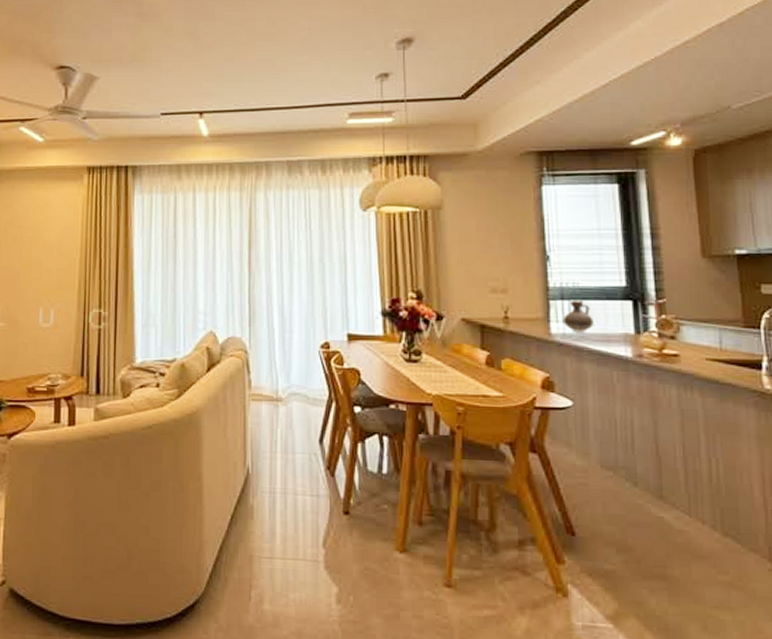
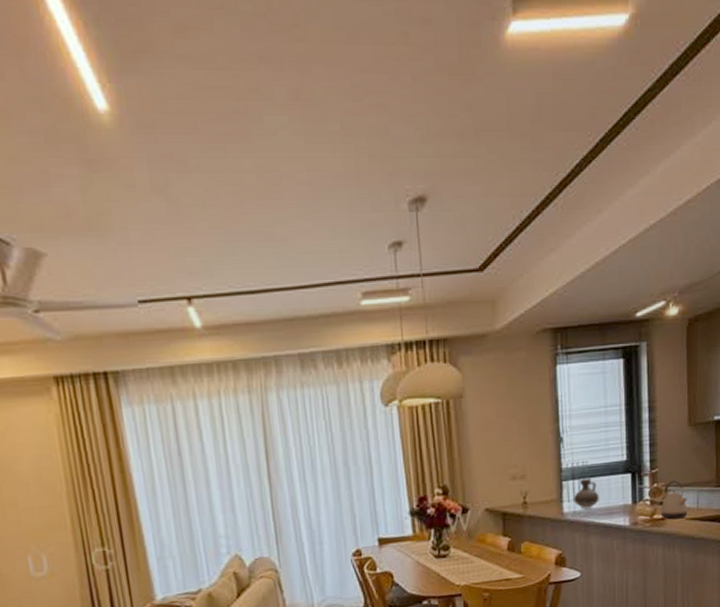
kettle: none [671,314,708,358] -> present [660,480,688,520]

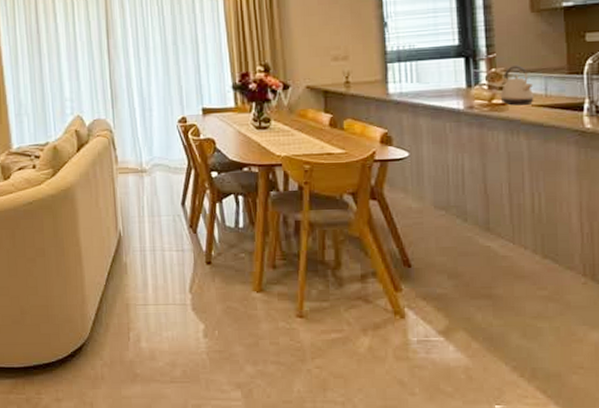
ceramic jug: present [573,478,599,509] -> none [399,61,428,91]

